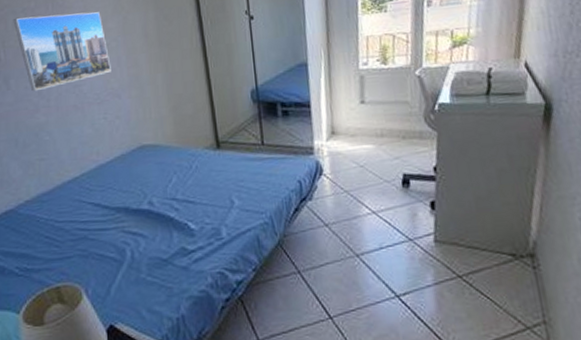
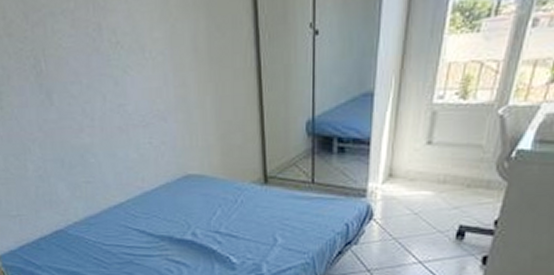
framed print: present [13,12,111,92] -> none [52,17,157,109]

